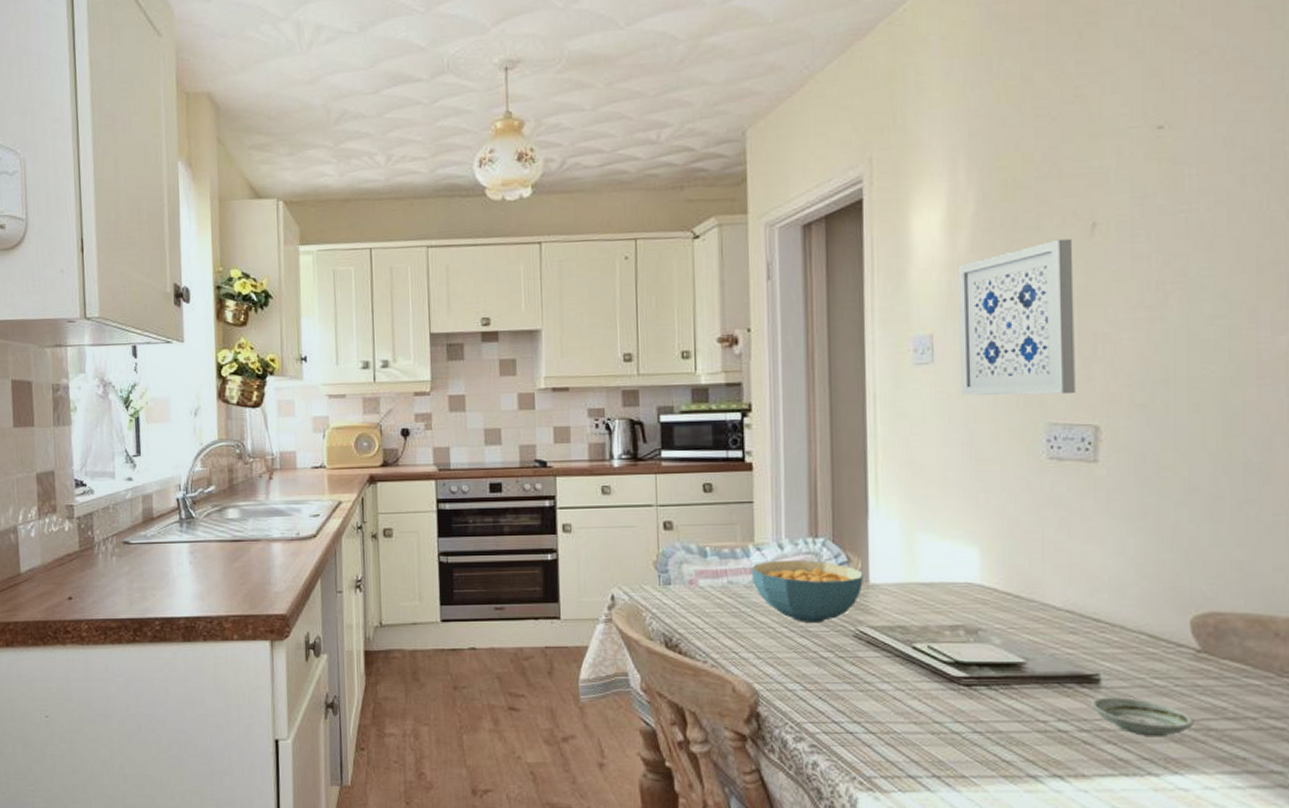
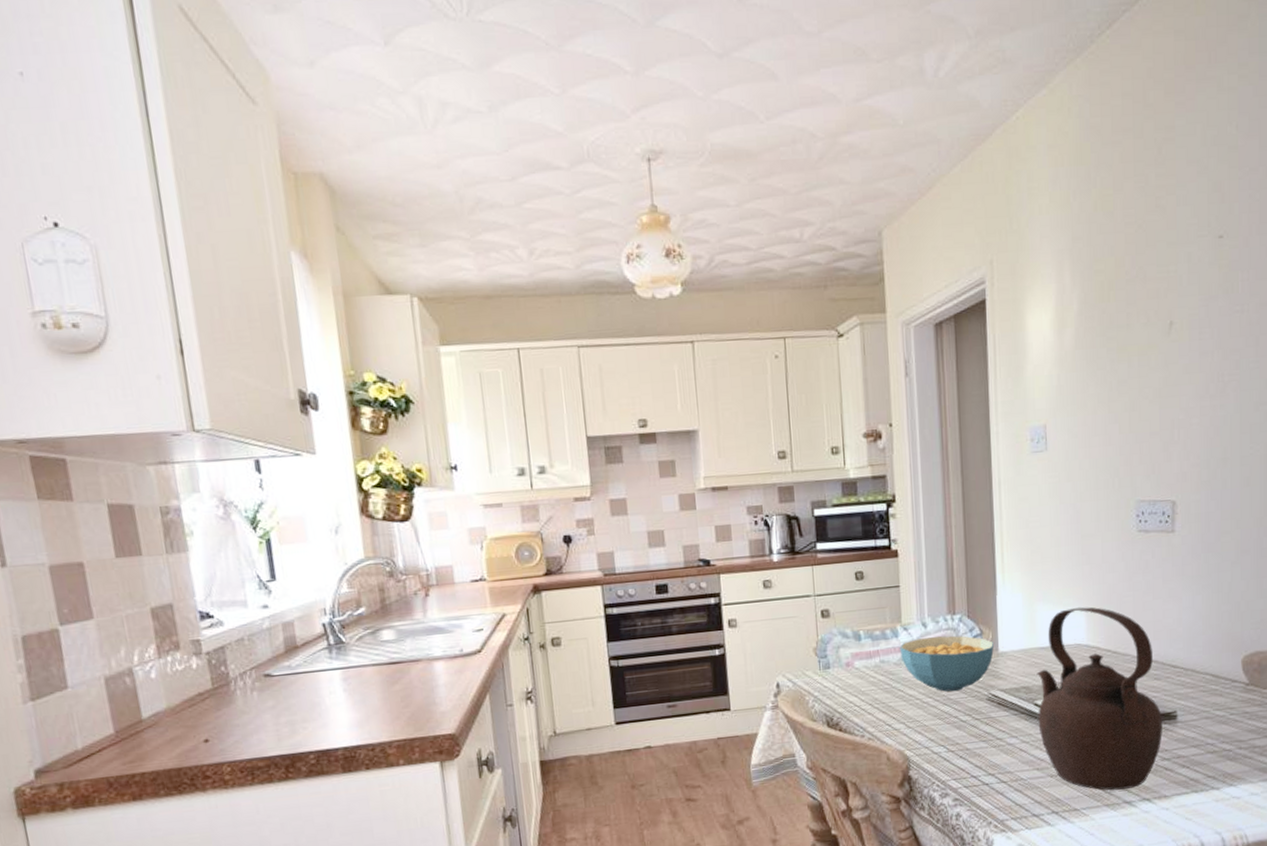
teapot: none [915,541,1080,760] -> present [1036,607,1163,790]
wall art: present [958,238,1075,396] -> none [1065,336,1158,479]
saucer: present [1090,697,1194,737] -> none [1170,728,1244,758]

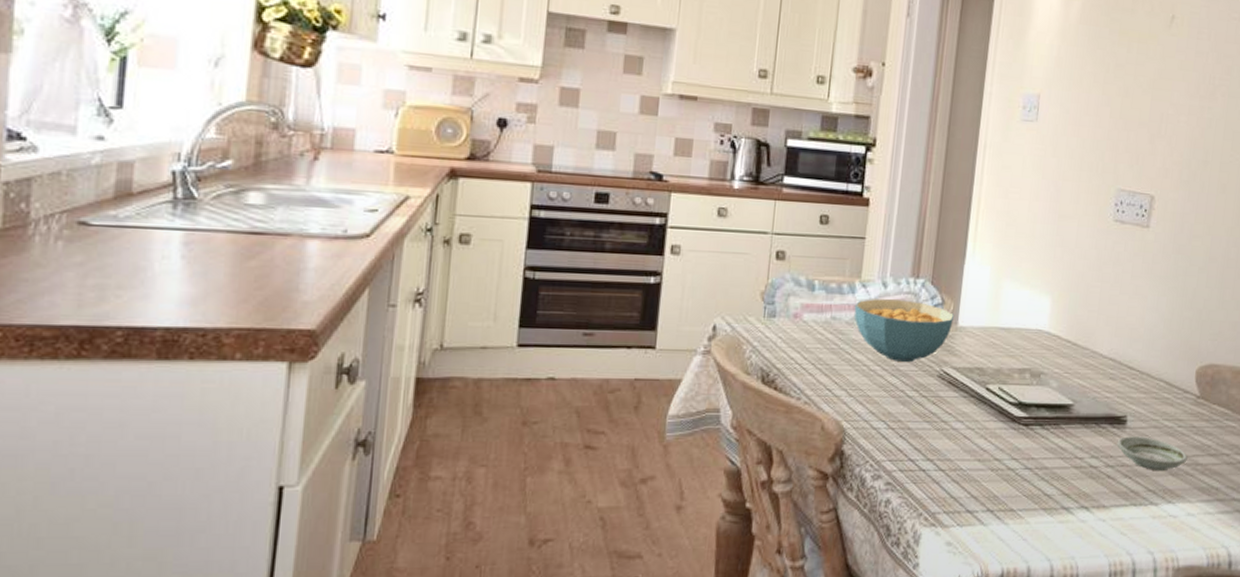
teapot: present [1036,607,1163,790] -> none [987,290,1112,493]
saucer: none [1170,728,1244,758] -> present [1116,436,1188,472]

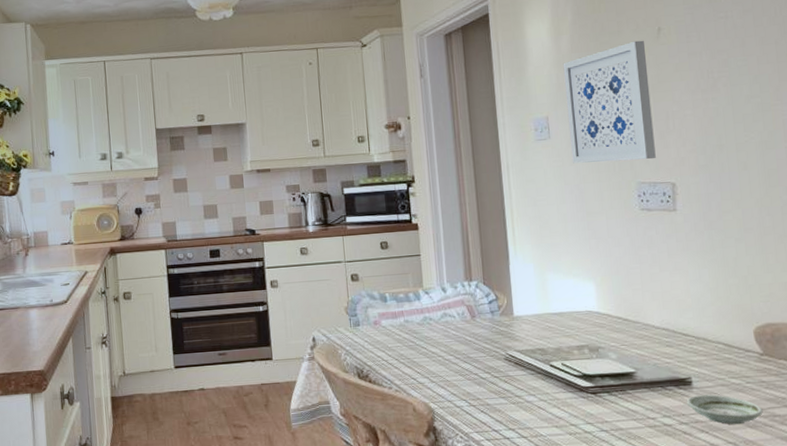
cereal bowl: present [854,299,955,362] -> none [422,300,510,351]
wall art: none [1055,24,1156,165] -> present [563,40,656,164]

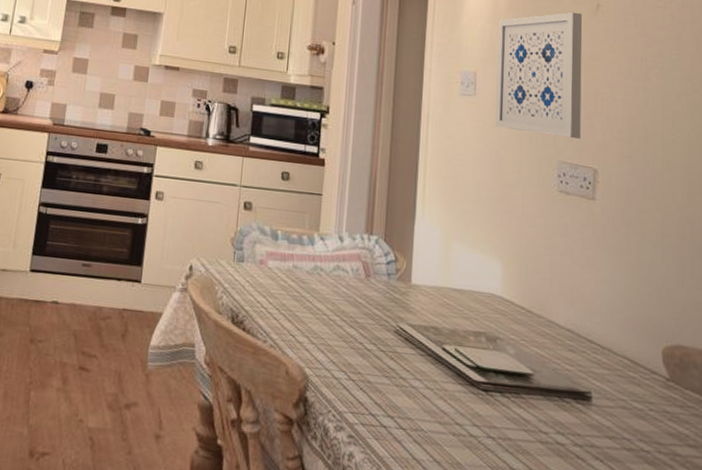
saucer: present [686,394,763,425] -> none [583,414,664,458]

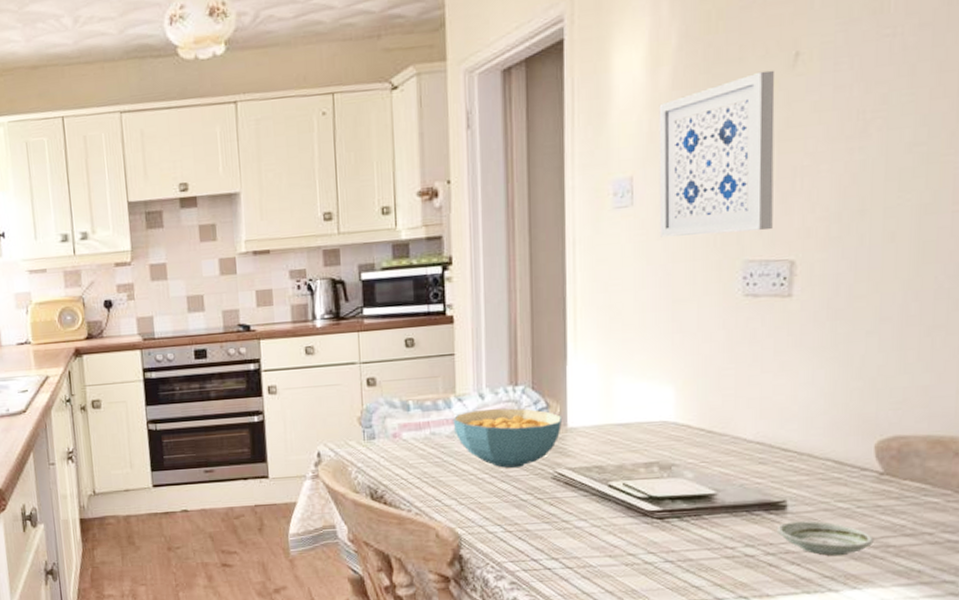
cereal bowl: none [313,251,408,315] -> present [453,408,563,468]
saucer: none [583,414,664,458] -> present [776,520,874,557]

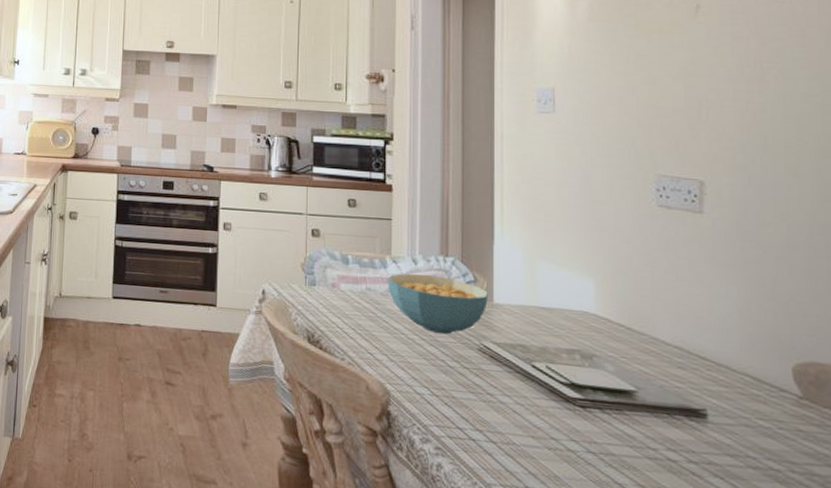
wall art: present [659,70,775,238] -> none [577,16,682,151]
saucer: present [776,520,874,557] -> none [698,431,798,477]

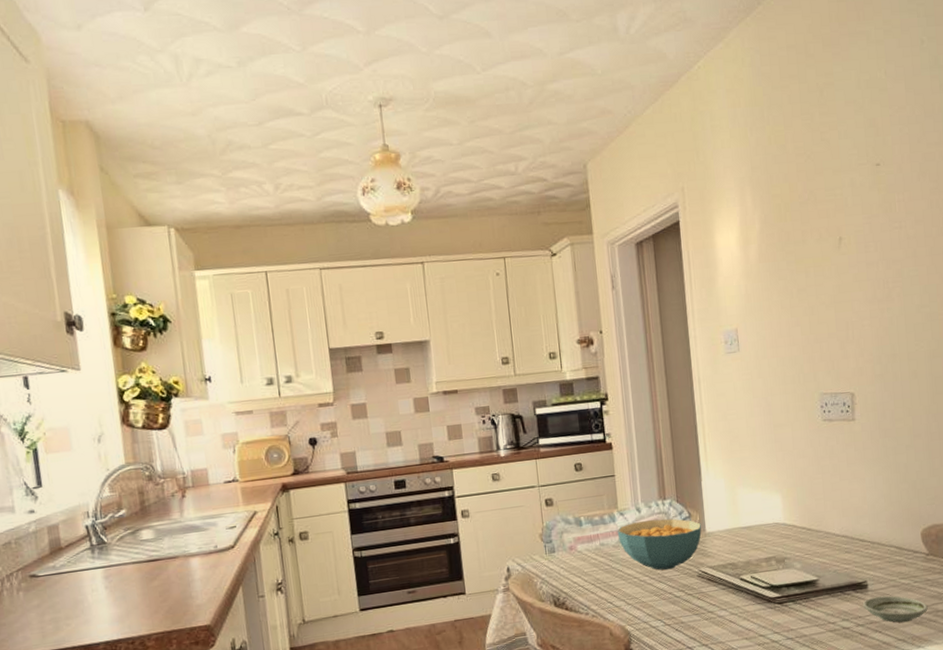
saucer: none [698,431,798,477] -> present [862,595,928,623]

